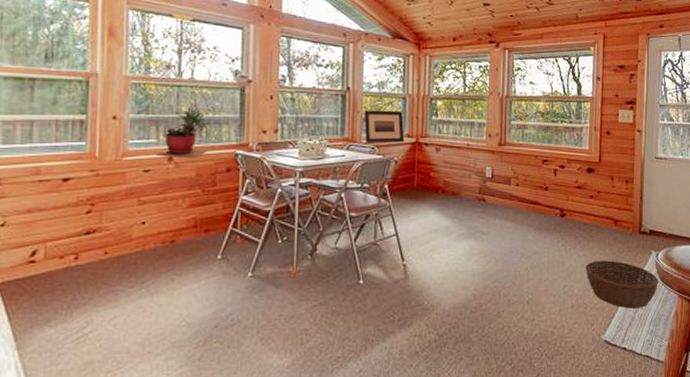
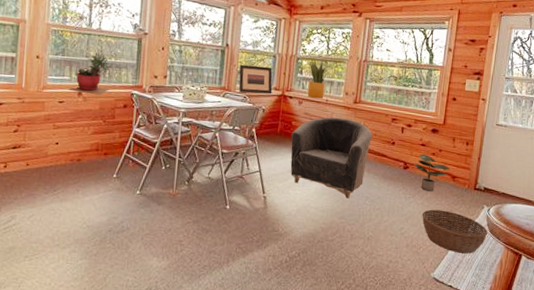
armchair: none [430,164,522,258] -> present [290,117,372,199]
planter: none [444,98,467,144] -> present [307,59,328,99]
potted plant: none [571,198,611,240] -> present [414,154,450,192]

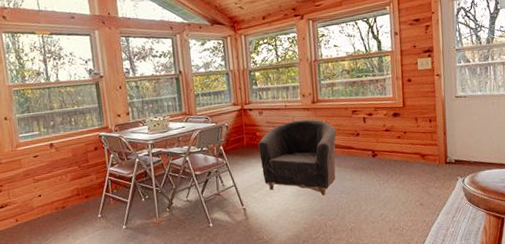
succulent plant: present [68,52,112,95] -> none [40,103,78,145]
picture frame: present [238,64,273,95] -> none [195,84,232,115]
planter: present [307,59,328,99] -> none [261,68,282,107]
potted plant: present [414,154,450,192] -> none [382,139,418,174]
basket: present [422,209,488,254] -> none [399,189,467,228]

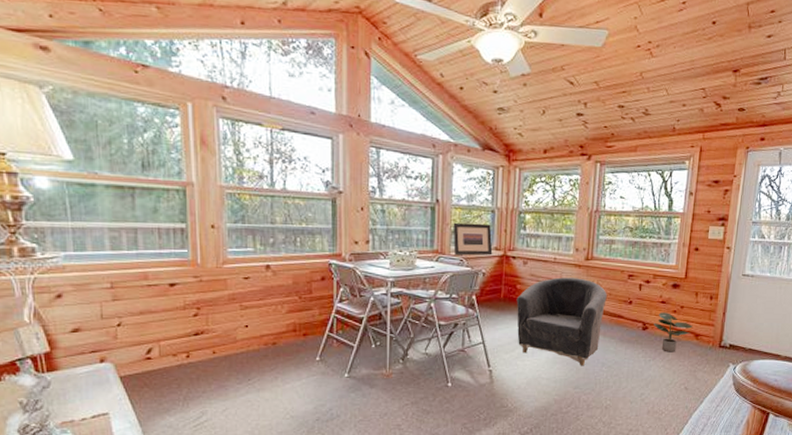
picture frame: none [195,84,232,115] -> present [453,222,493,256]
potted plant: none [382,139,418,174] -> present [654,312,693,353]

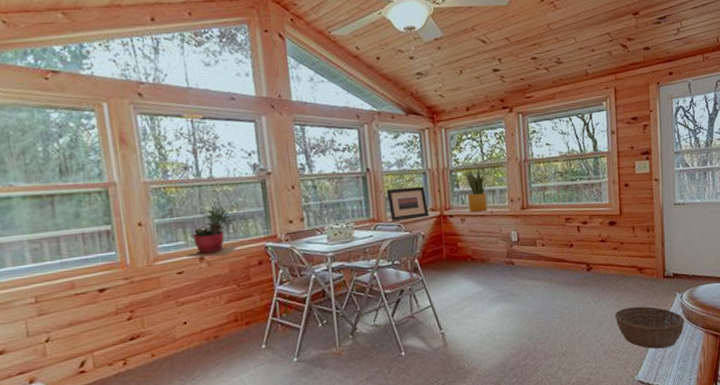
succulent plant: none [253,217,303,268] -> present [186,205,237,258]
armchair: present [516,277,607,366] -> none [459,228,548,316]
planter: none [532,212,555,258] -> present [464,167,488,213]
potted plant: present [654,312,693,353] -> none [597,250,635,290]
basket: none [663,372,734,416] -> present [615,306,685,349]

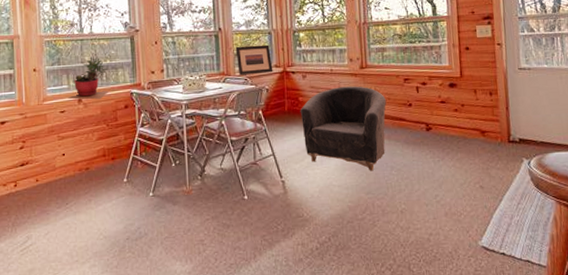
armchair: none [459,228,548,316] -> present [300,86,386,171]
planter: present [464,167,488,213] -> none [306,29,328,70]
basket: present [615,306,685,349] -> none [456,169,534,215]

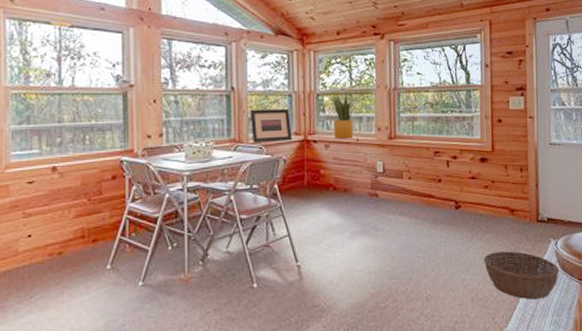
succulent plant: present [68,56,109,100] -> none [38,115,92,168]
armchair: present [300,86,386,171] -> none [321,158,415,254]
planter: none [306,29,328,70] -> present [331,93,355,140]
basket: none [456,169,534,215] -> present [484,251,560,300]

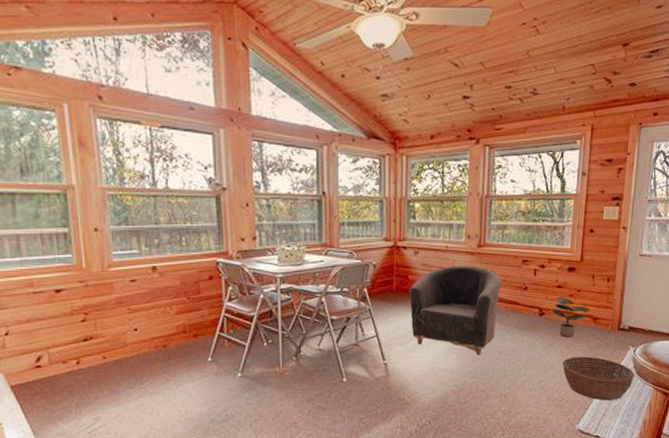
picture frame: present [250,108,293,143] -> none [341,214,383,248]
armchair: none [321,158,415,254] -> present [409,265,501,356]
planter: present [331,93,355,140] -> none [422,199,446,246]
potted plant: none [466,188,507,232] -> present [550,297,591,338]

